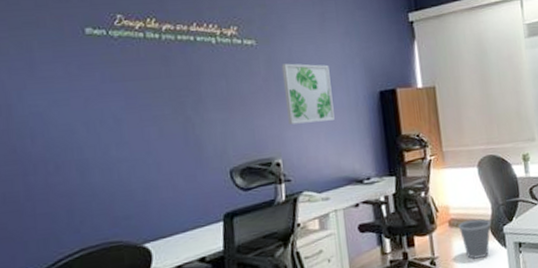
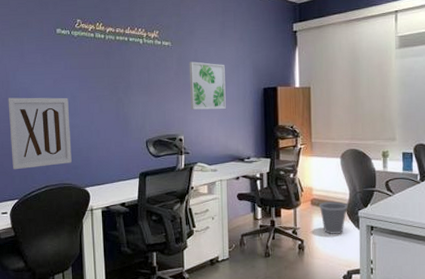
wall art: none [10,122,121,233] -> present [8,97,72,170]

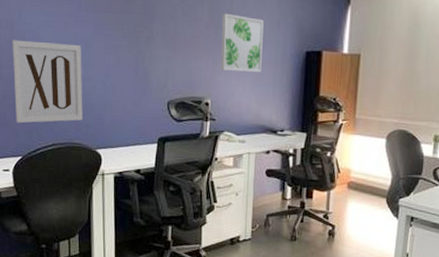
wastebasket: present [319,202,348,234] -> none [356,186,388,223]

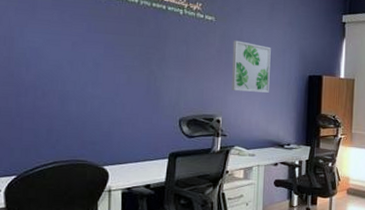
wall art: present [12,40,83,124] -> none [10,57,90,141]

